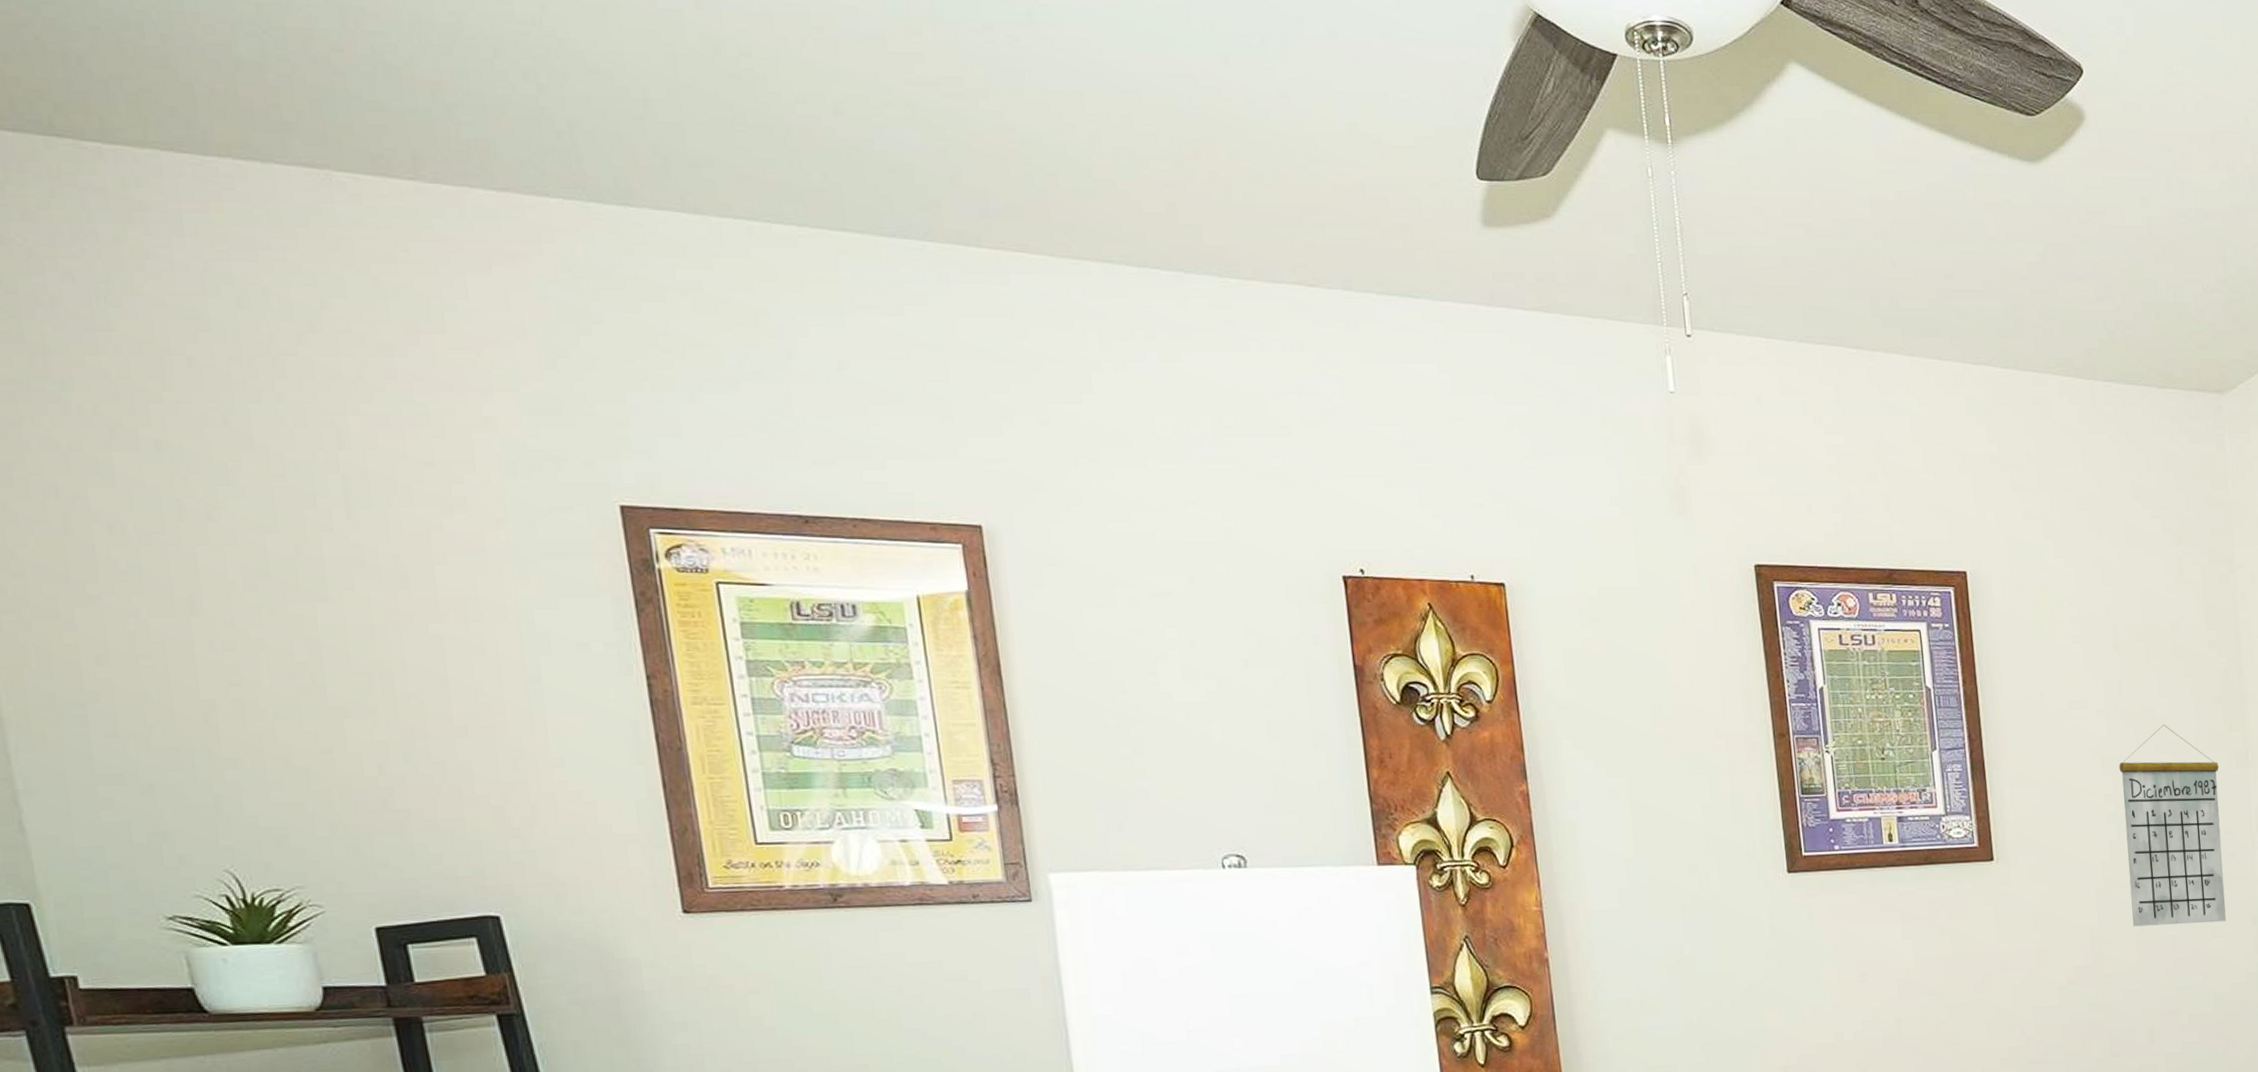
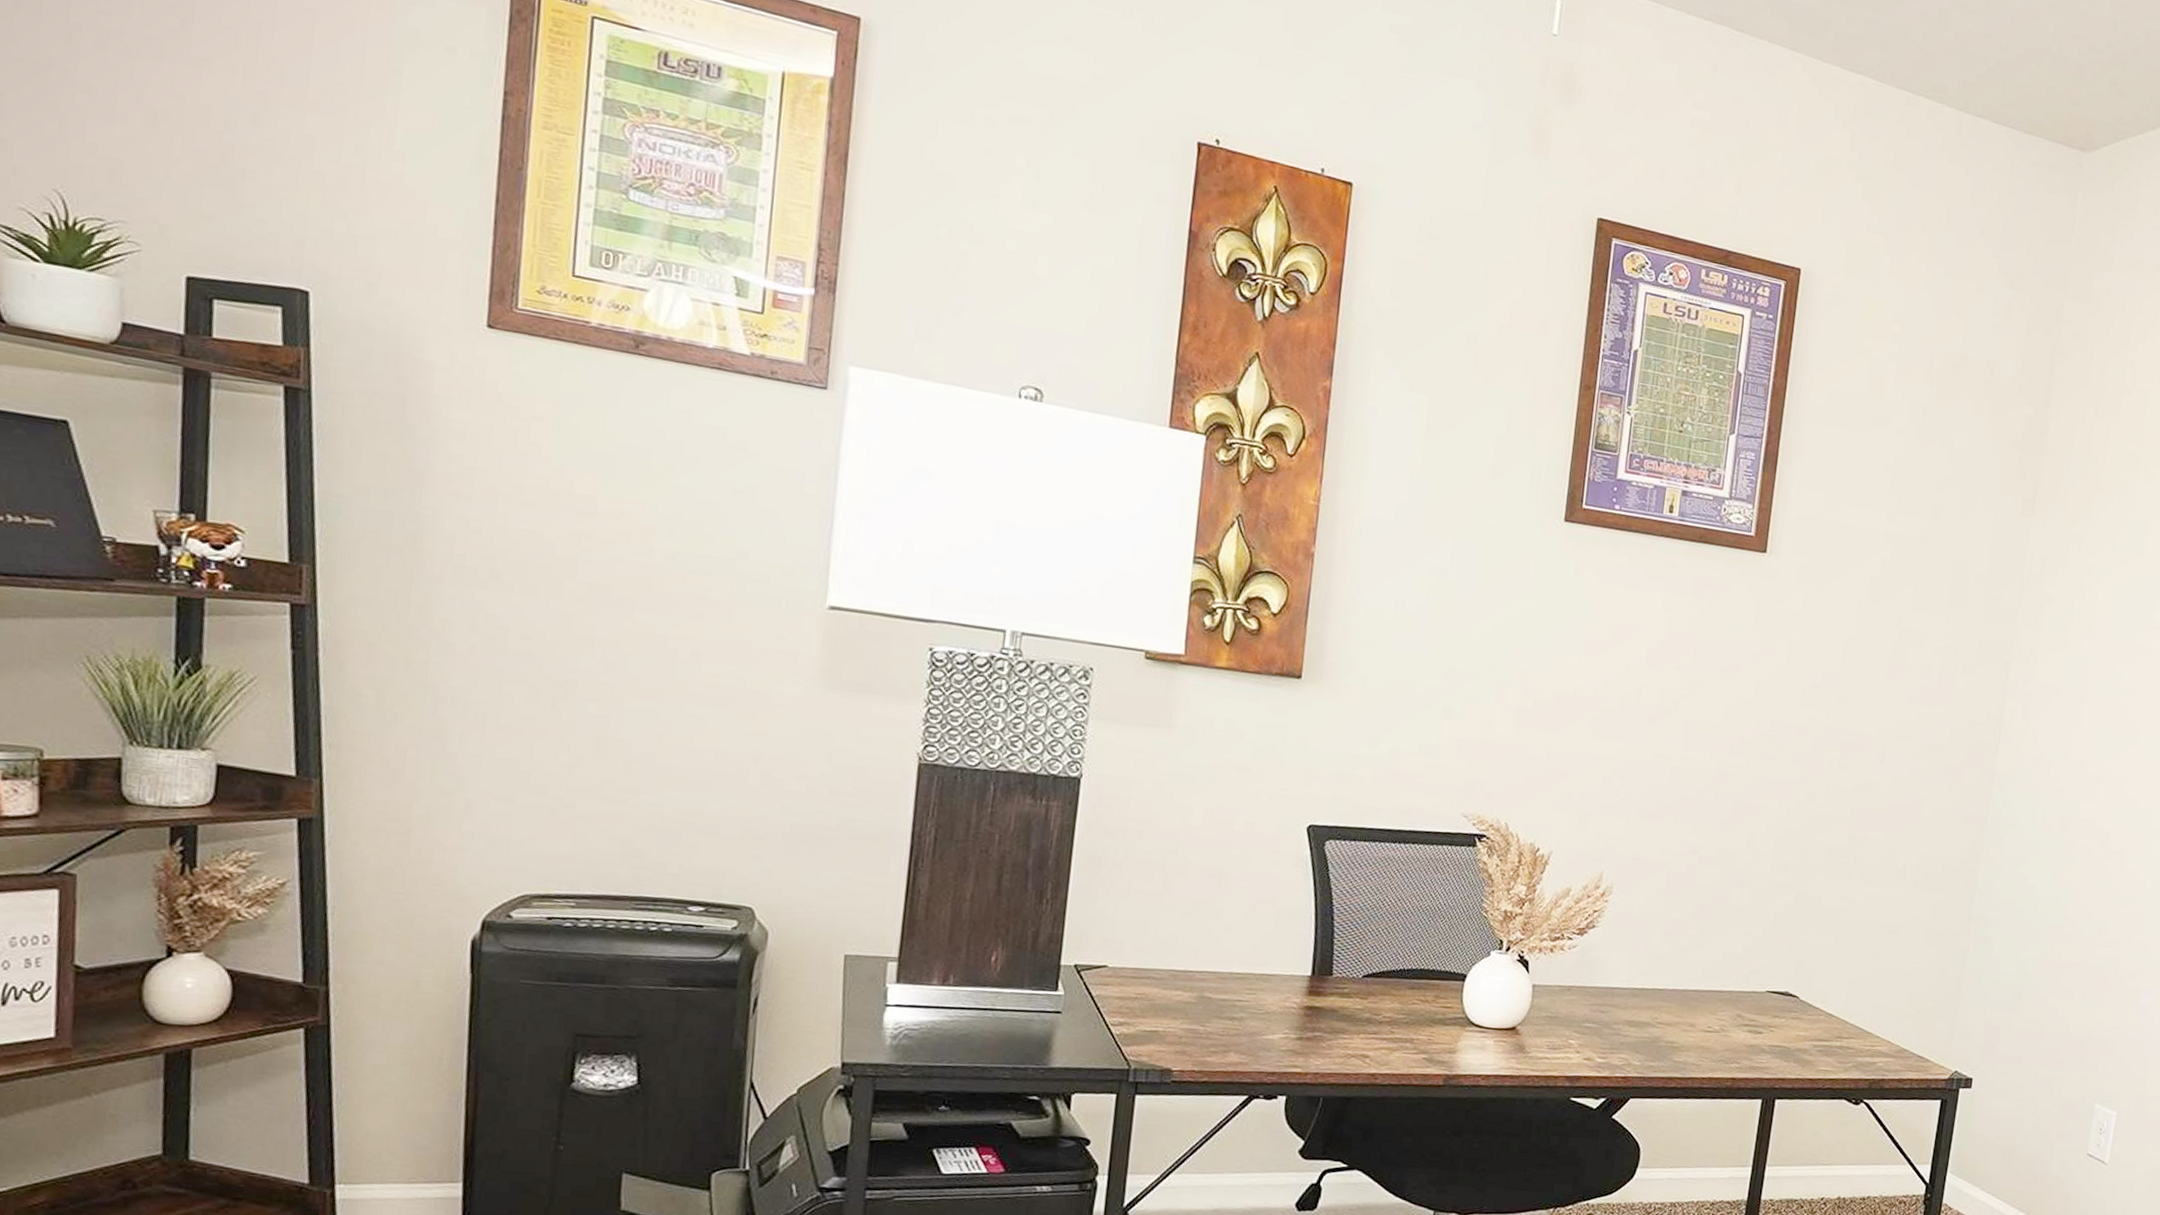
calendar: present [2119,724,2226,927] -> none [1887,457,2004,661]

